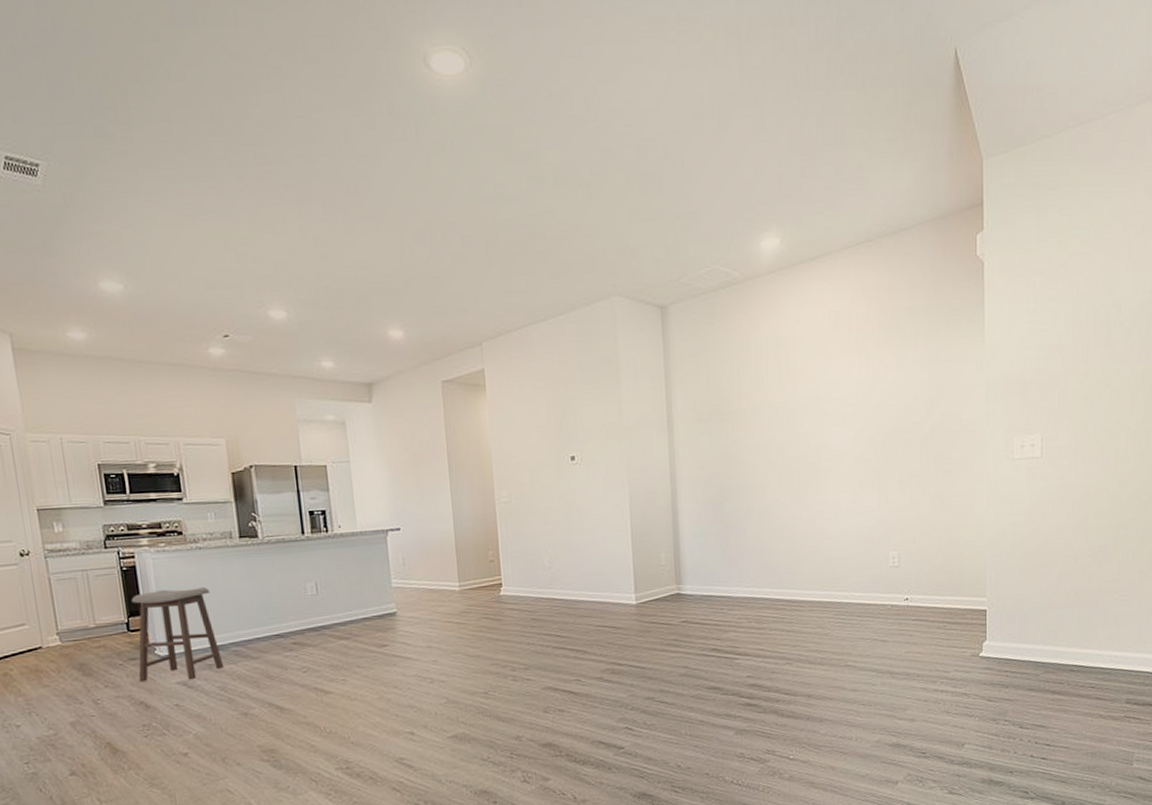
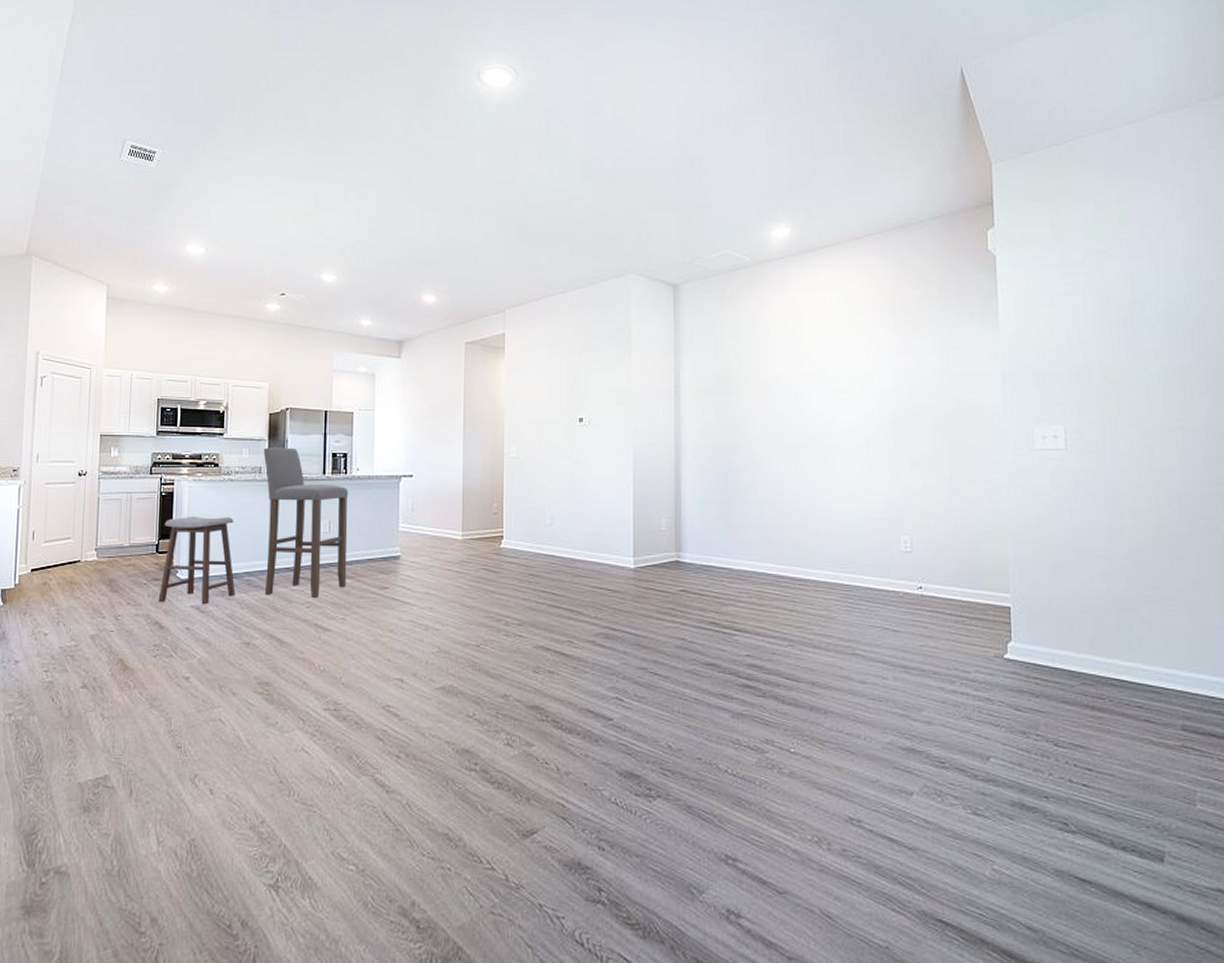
bar stool: none [231,508,343,665] -> present [263,447,349,598]

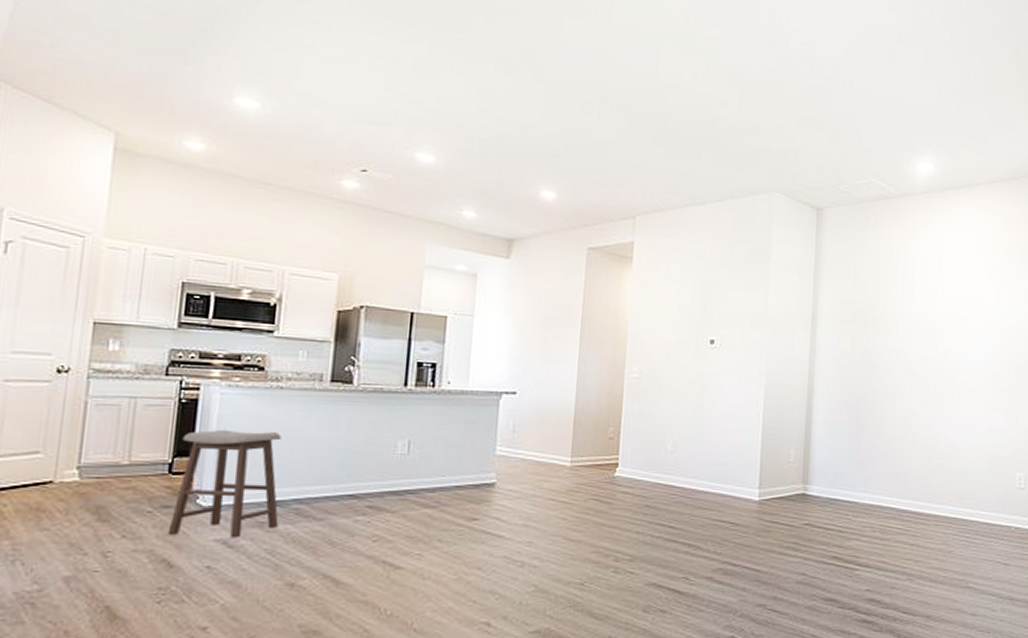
bar stool: present [263,447,349,598] -> none [319,351,436,530]

